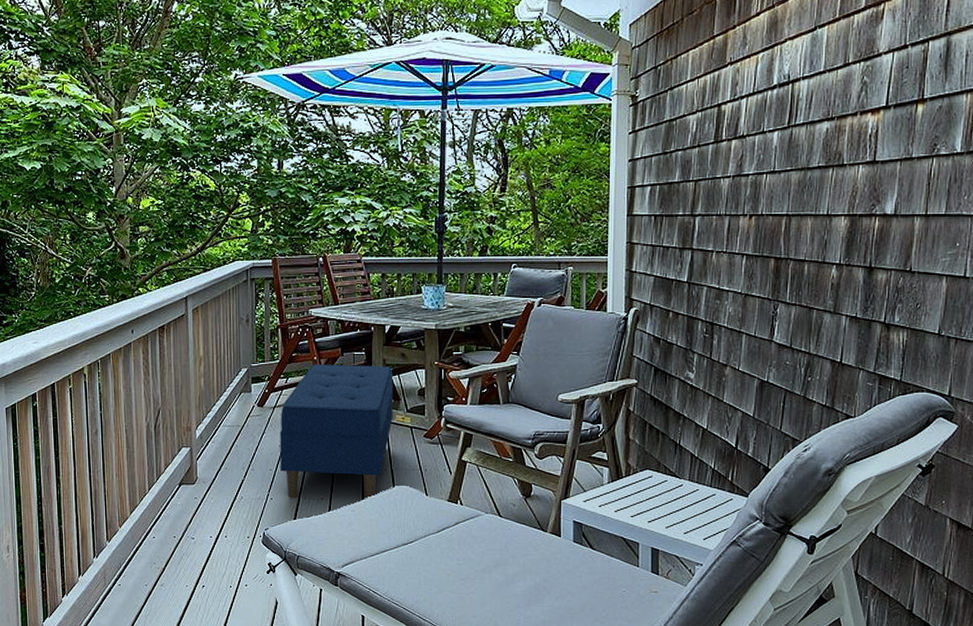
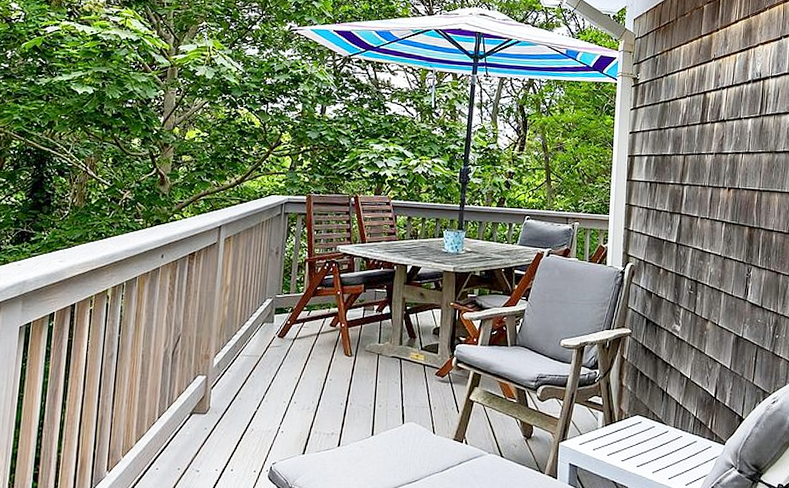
bench: present [280,364,394,498] -> none [294,298,411,434]

